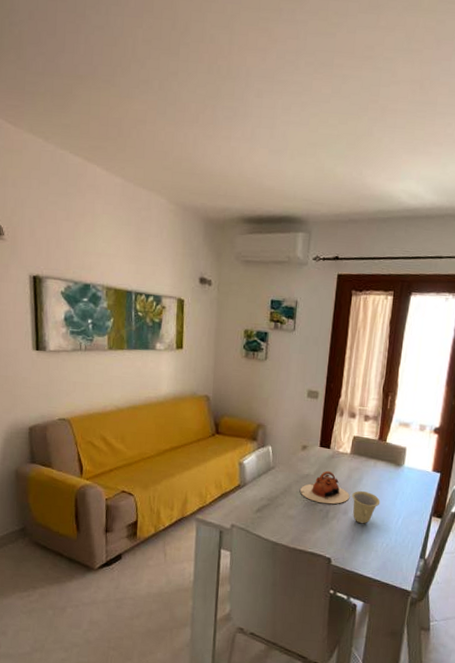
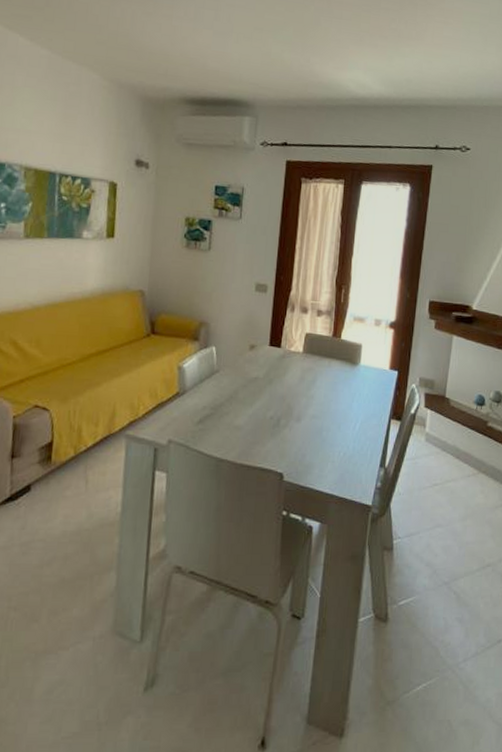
teapot: present [300,470,350,504] -> none [248,372,303,411]
cup: present [351,491,381,524] -> none [304,394,336,432]

